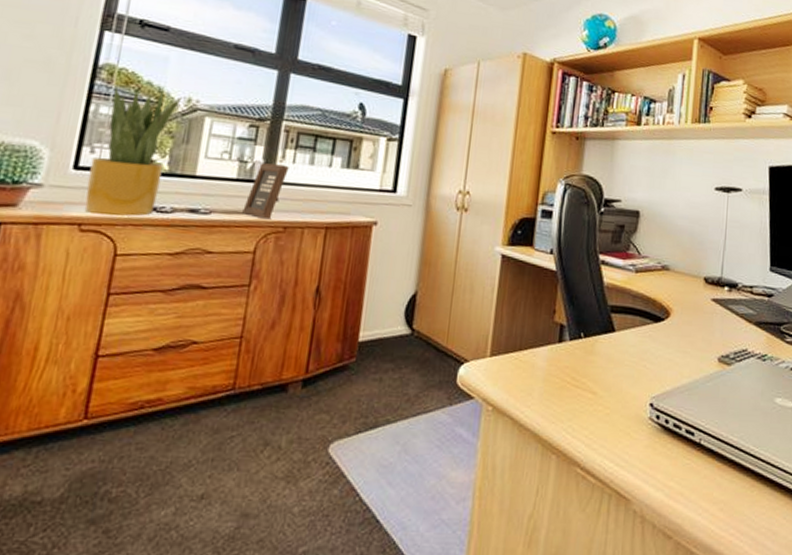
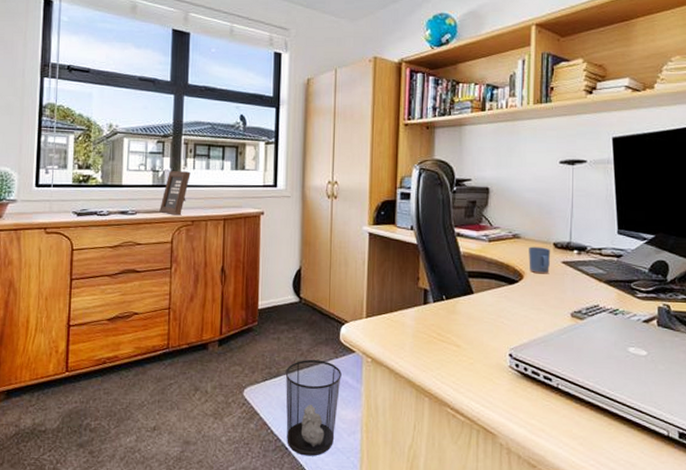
planter: present [84,87,182,217] -> none [46,117,105,221]
waste bin: none [378,406,455,531] -> present [285,359,342,456]
mug: none [677,280,701,312] -> present [528,246,551,274]

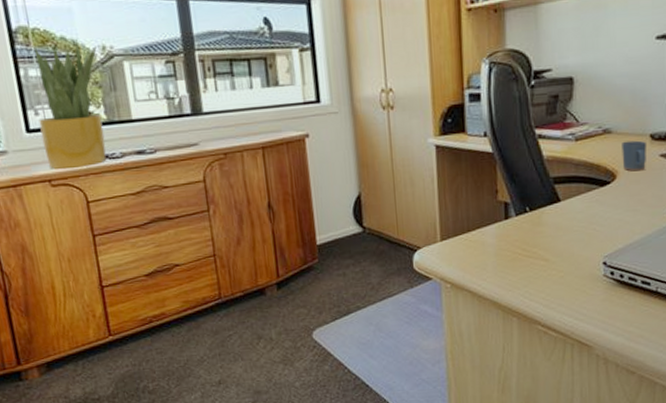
planter: none [46,117,105,221] -> present [34,39,107,170]
picture frame: present [159,171,191,216] -> none [183,95,214,149]
waste bin: present [285,359,342,456] -> none [356,291,419,391]

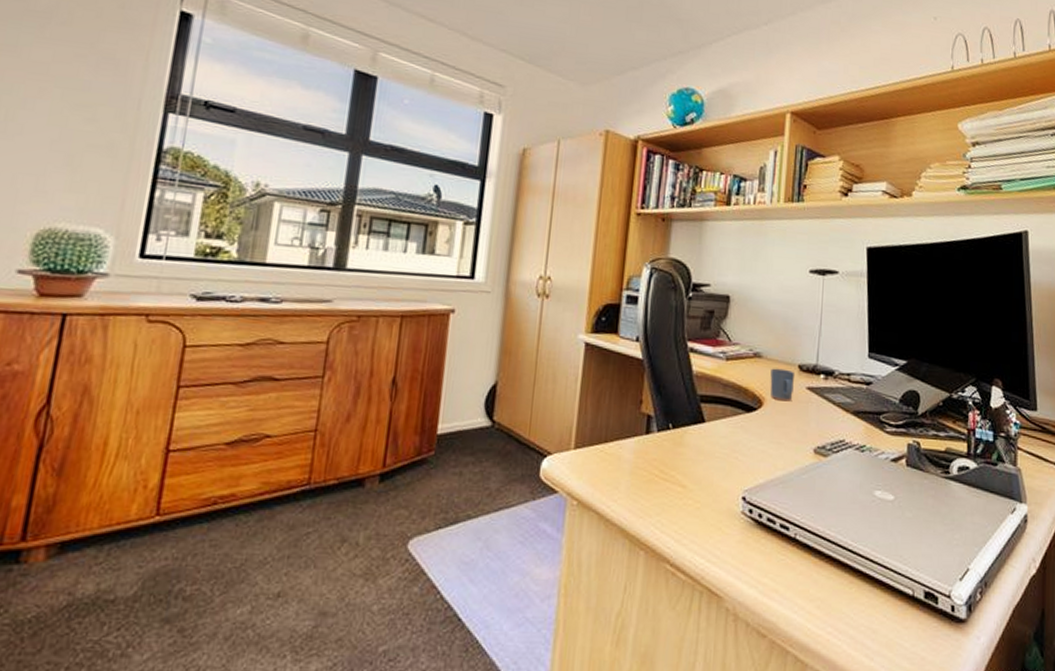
planter: present [34,39,107,170] -> none [152,171,250,306]

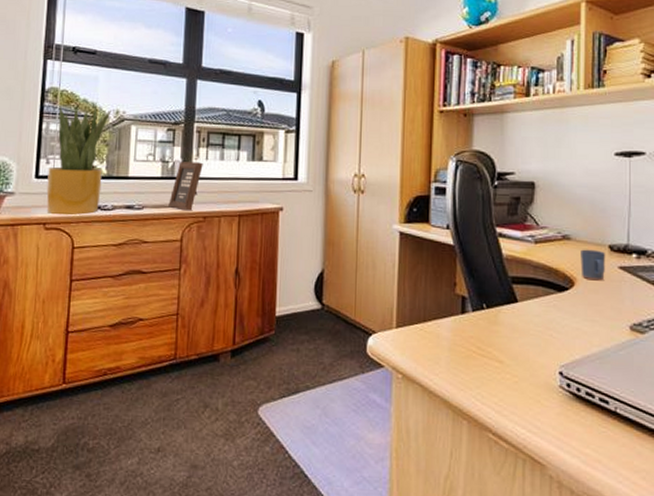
planter: none [152,171,250,306] -> present [46,103,111,215]
picture frame: none [314,249,362,308] -> present [168,161,203,211]

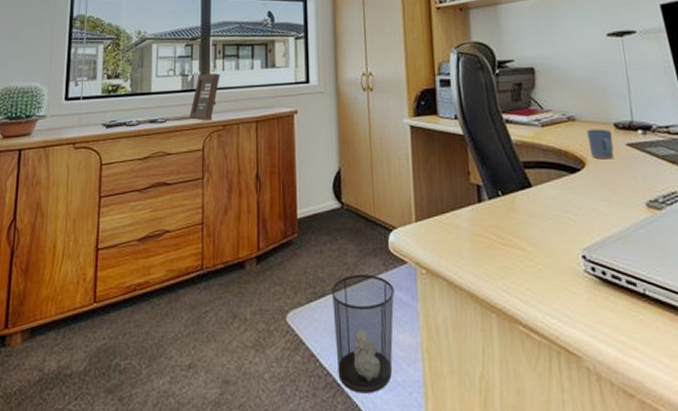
planter: present [46,103,111,215] -> none [75,26,134,134]
waste bin: none [305,374,368,486] -> present [331,273,394,394]

